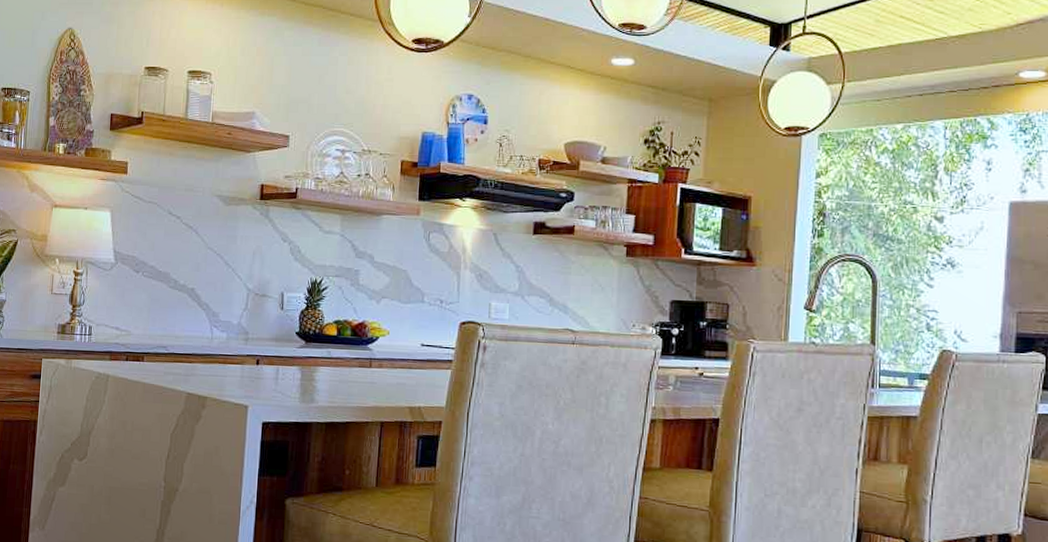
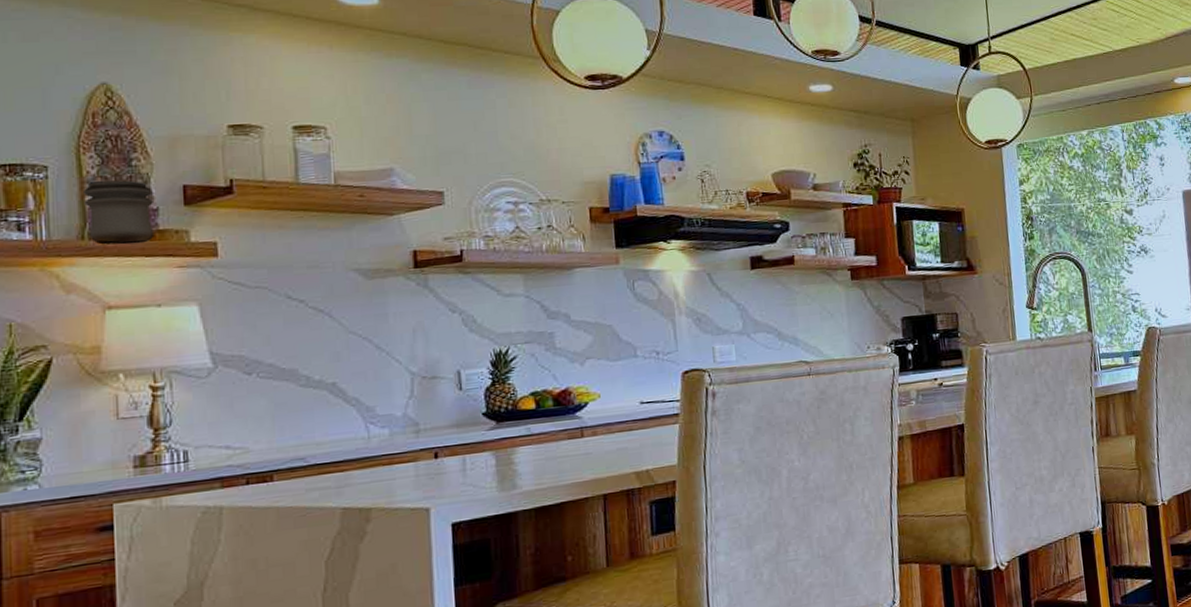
jar: none [49,106,91,158] -> present [84,180,153,245]

